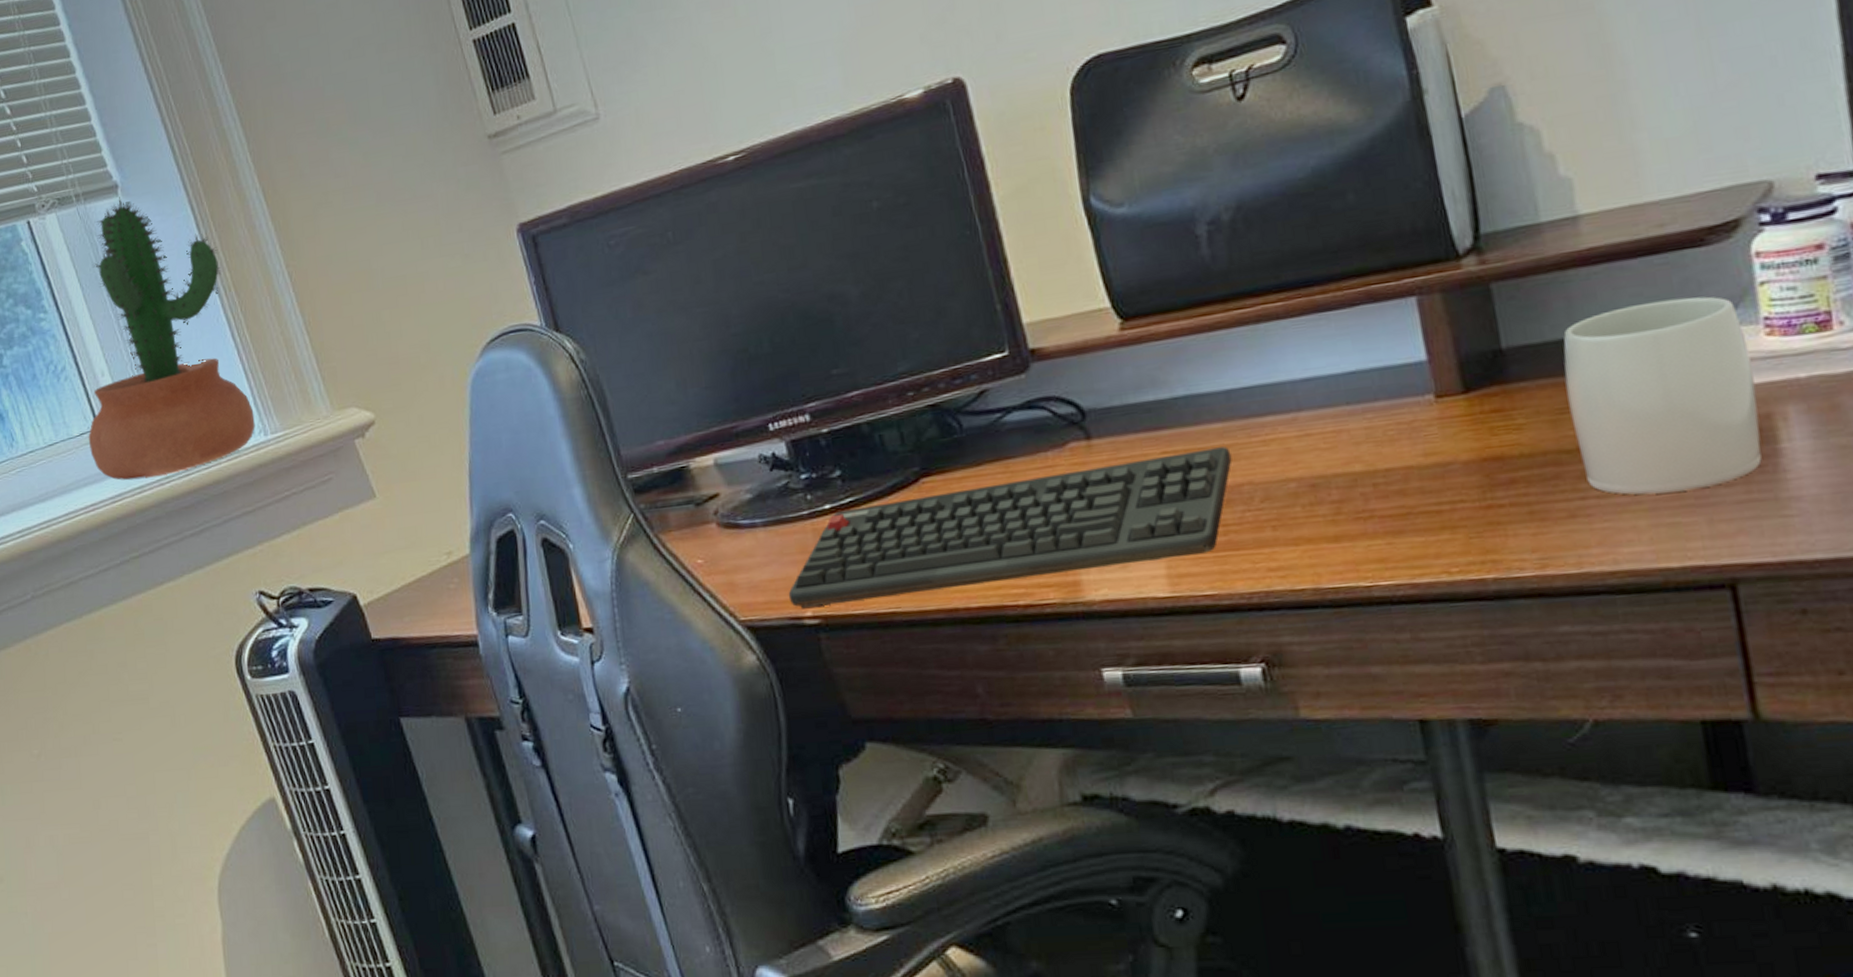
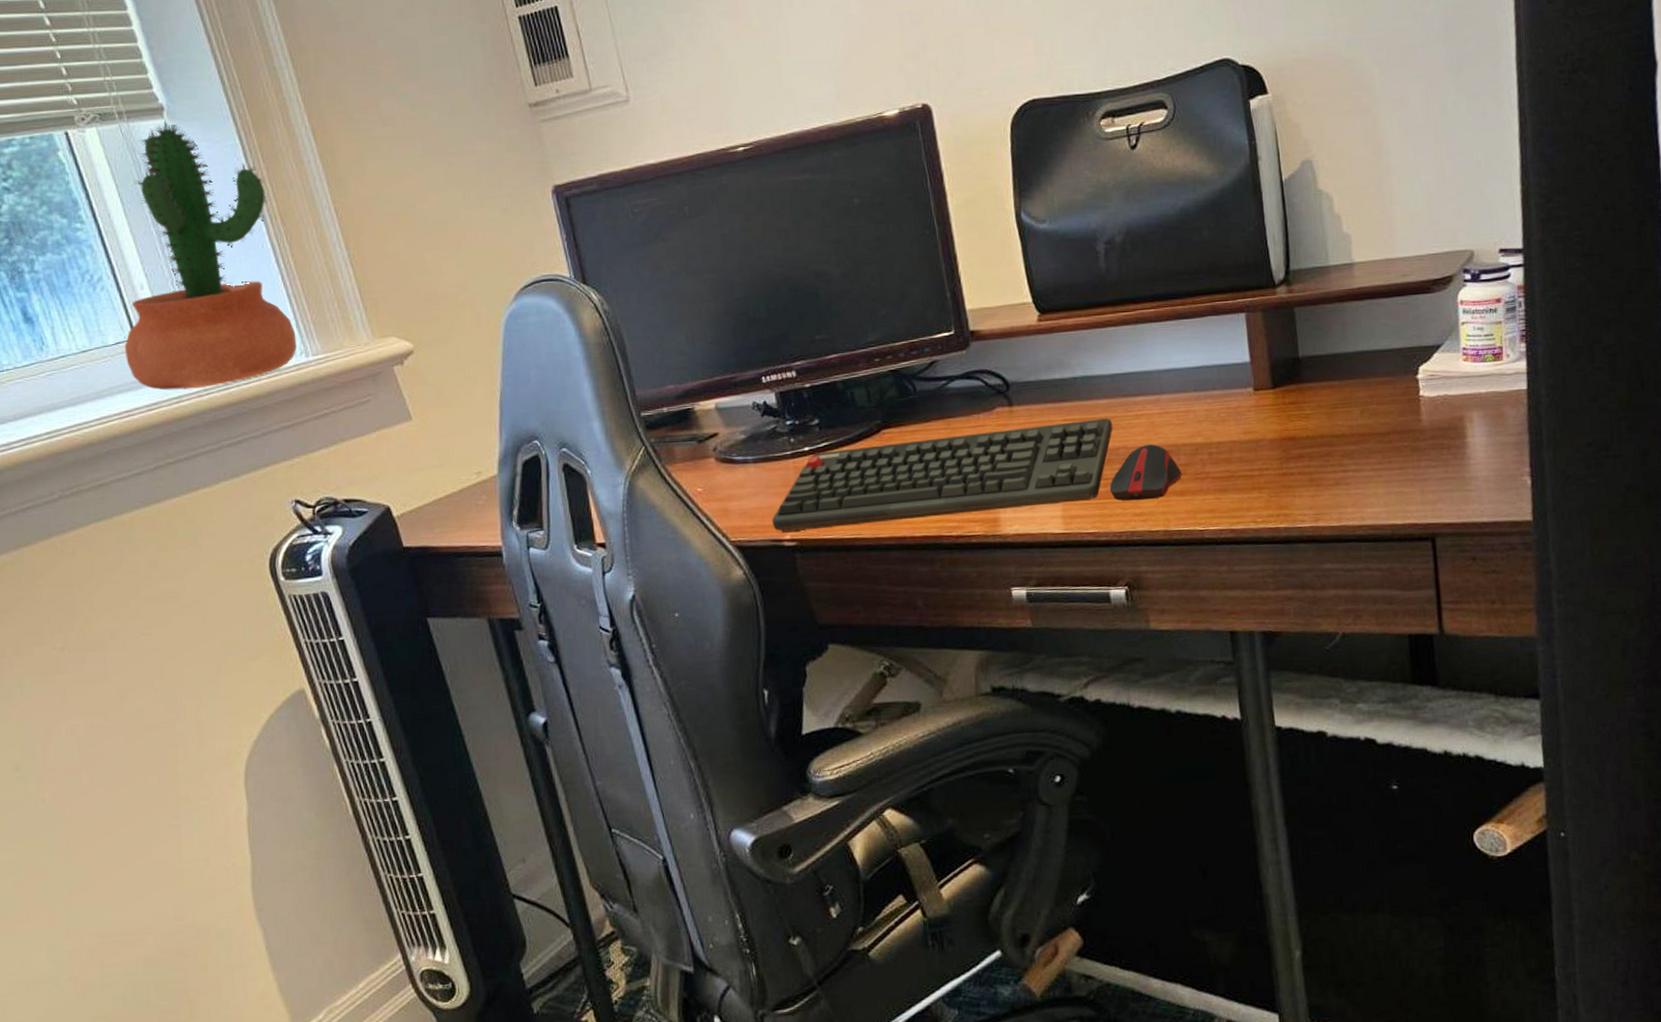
computer mouse: none [1231,477,1336,553] -> present [1109,444,1182,501]
mug: present [1563,296,1762,495] -> none [1338,329,1456,471]

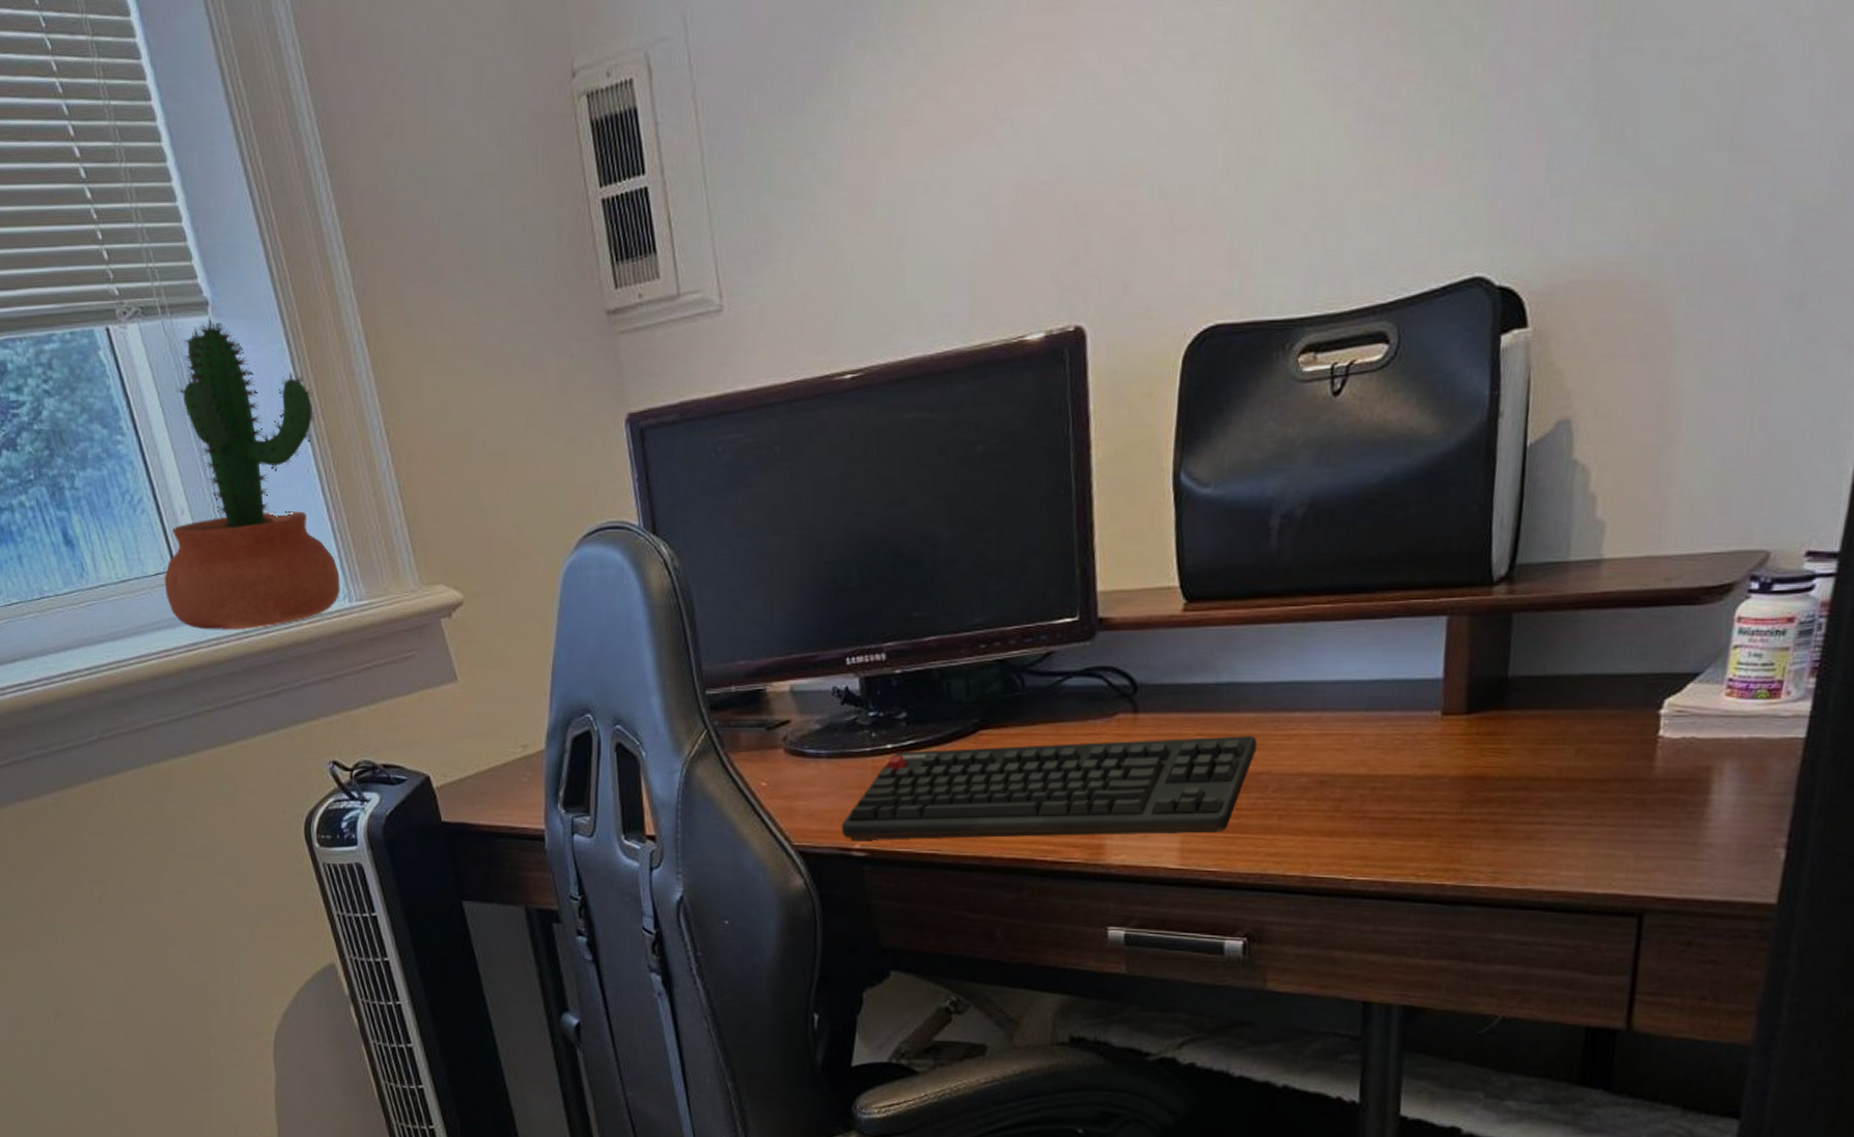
computer mouse: present [1109,444,1182,501] -> none [1241,772,1335,838]

